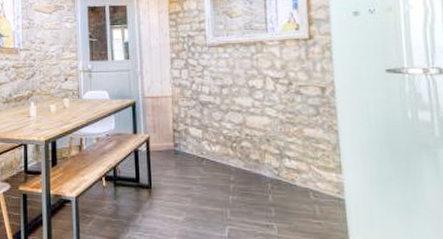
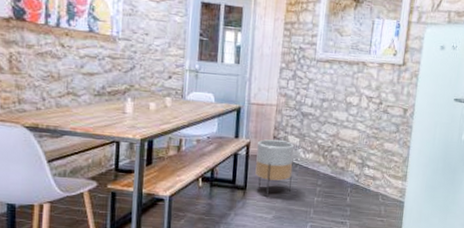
planter: none [158,133,200,197] -> present [255,139,295,198]

